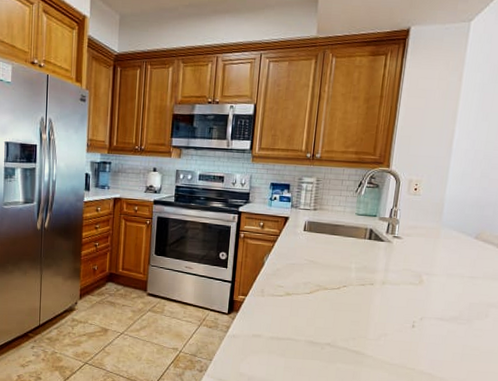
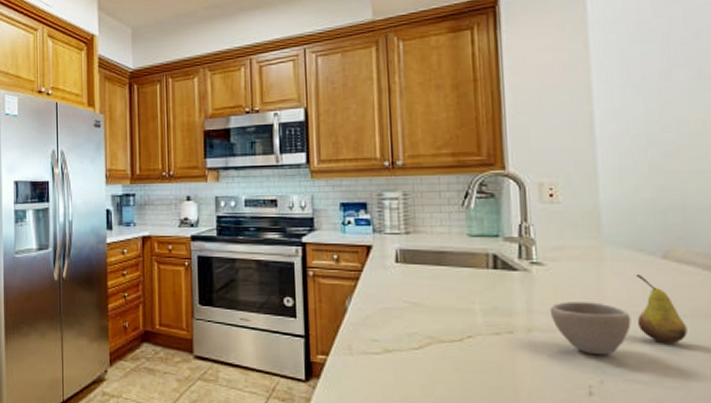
cup: none [399,265,448,302] -> present [549,302,631,356]
fruit: none [450,248,479,295] -> present [635,273,687,343]

